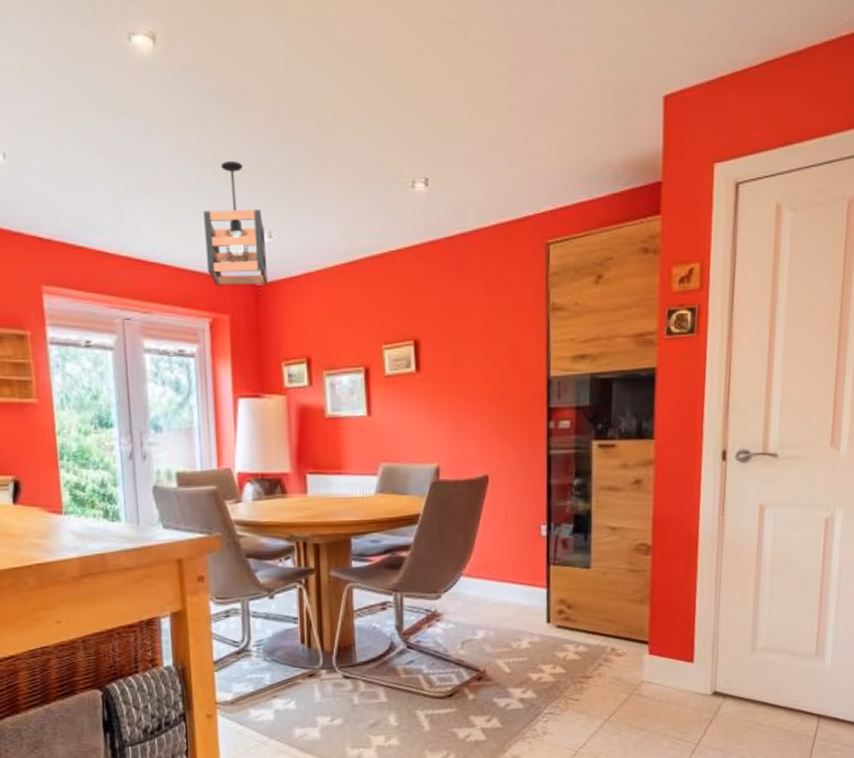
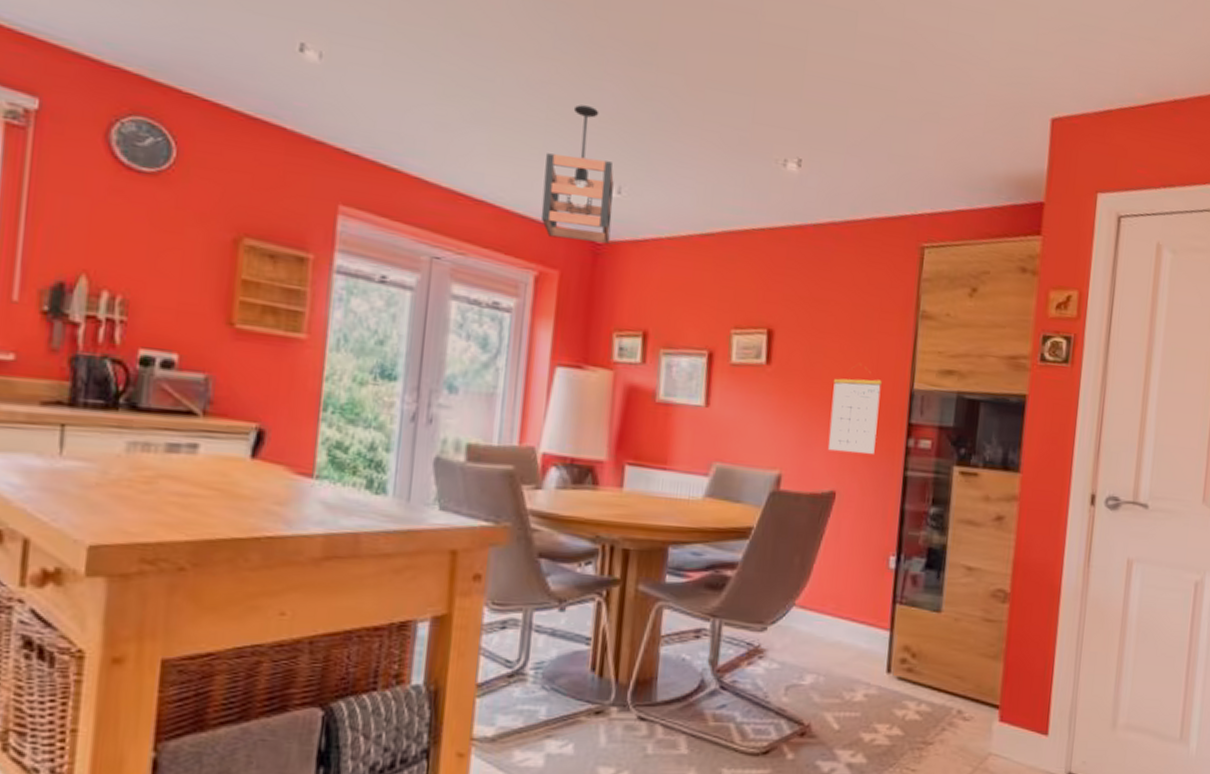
calendar: none [476,363,520,441] -> present [828,368,882,454]

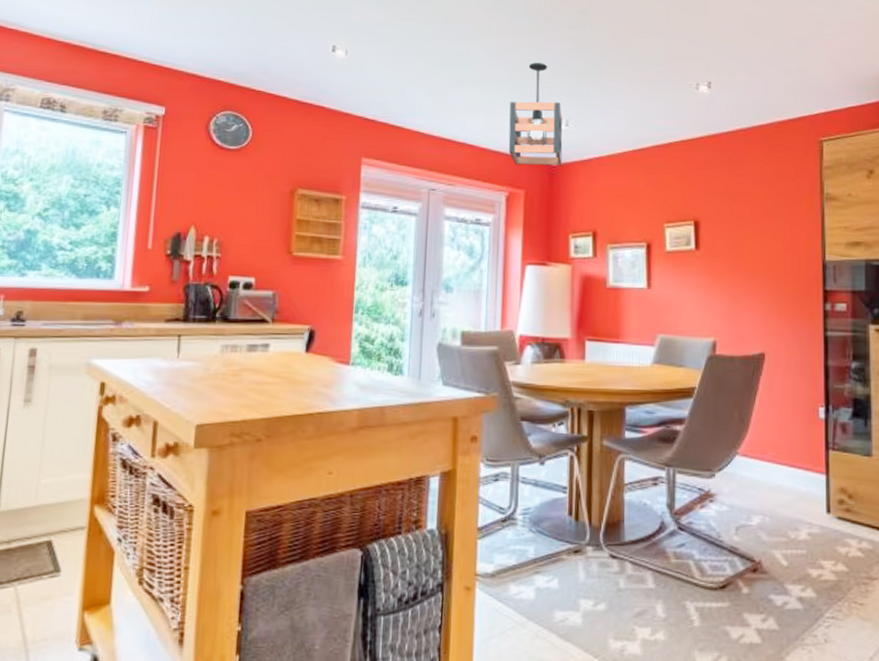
calendar: present [828,368,882,454] -> none [753,246,796,319]

